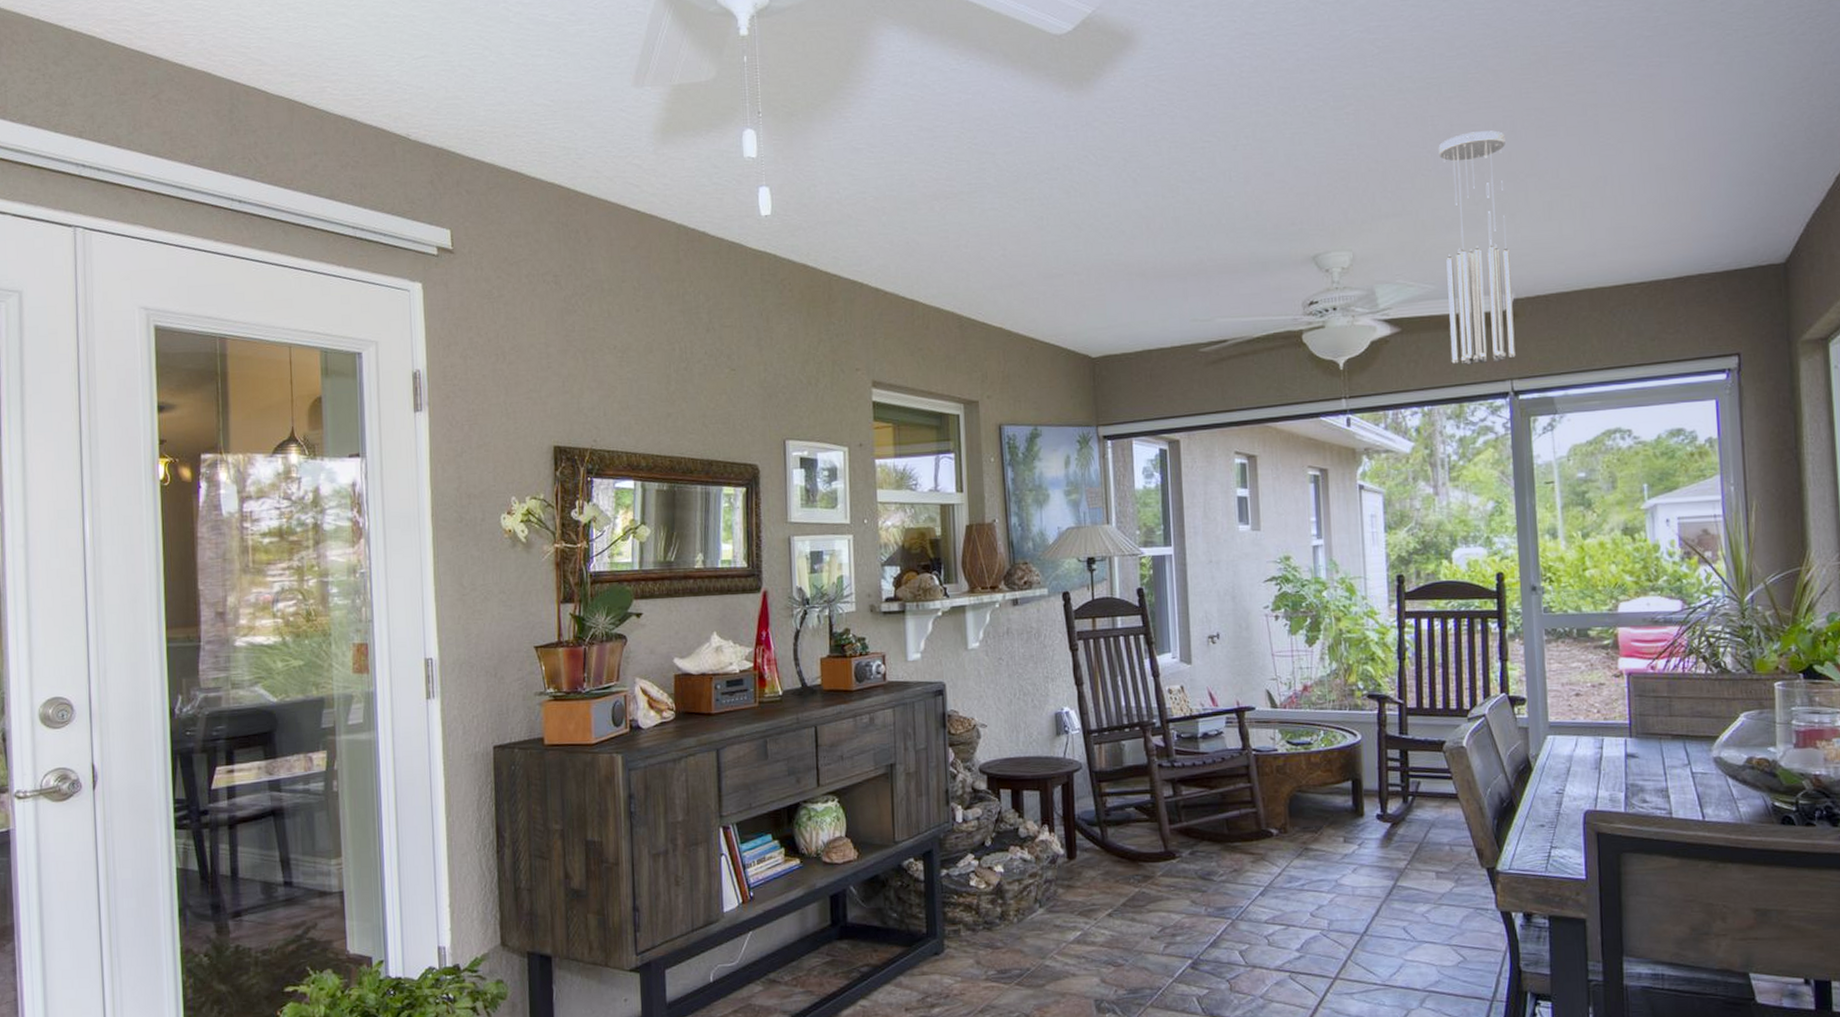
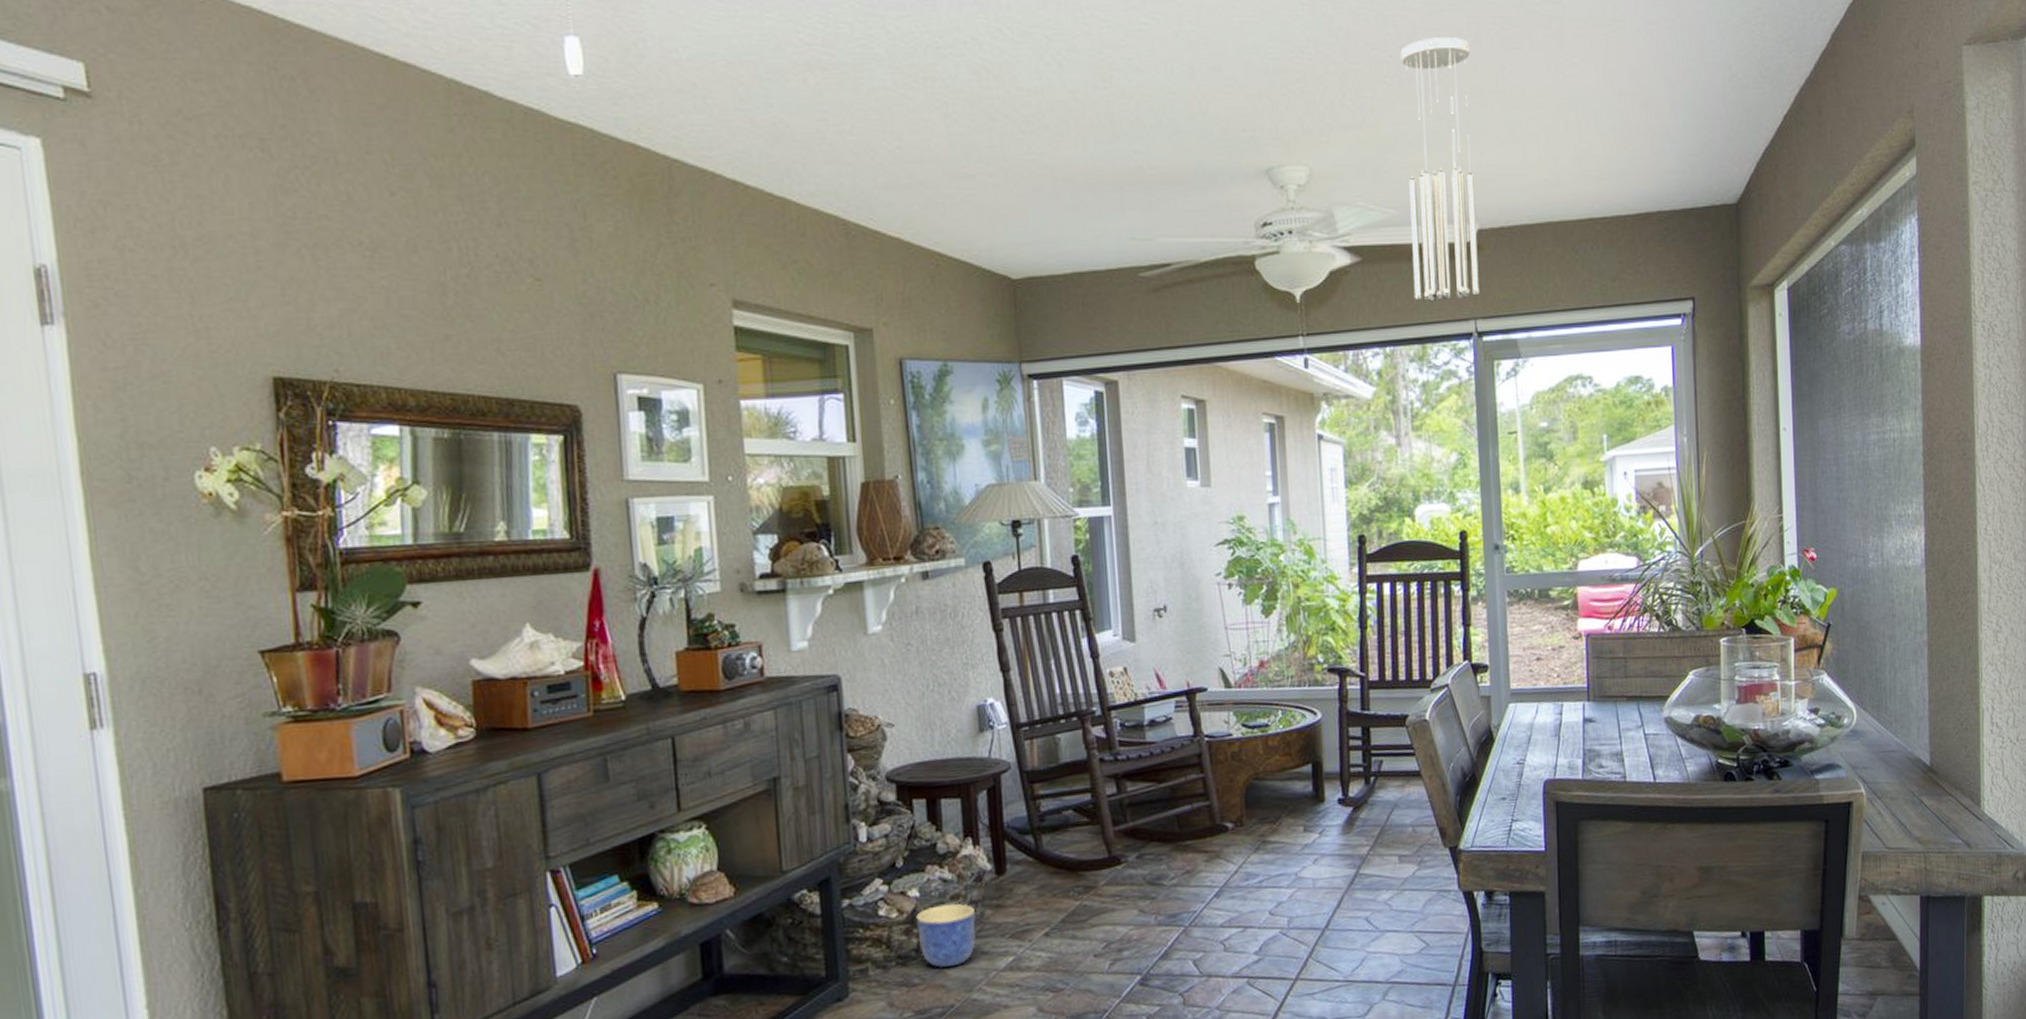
planter: none [1000,880,1050,936] -> present [916,903,976,968]

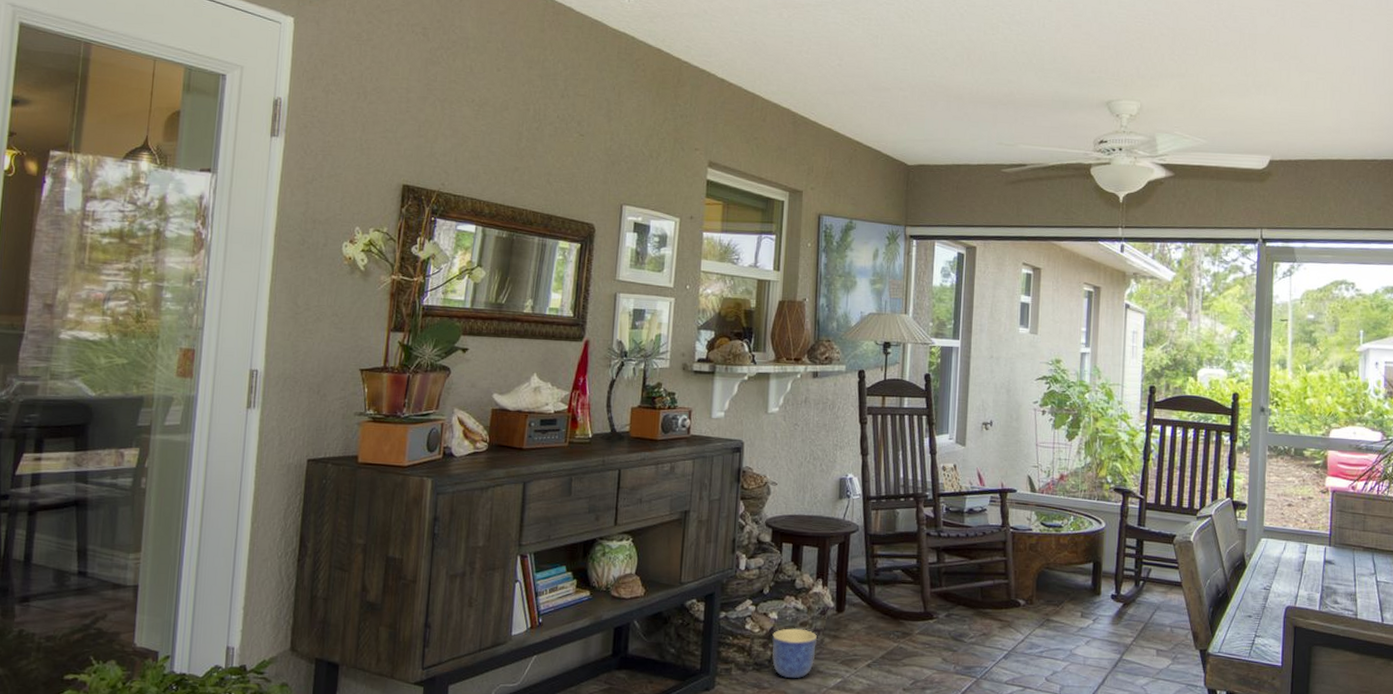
wind chime: present [1400,37,1480,302] -> none [1213,14,1276,212]

